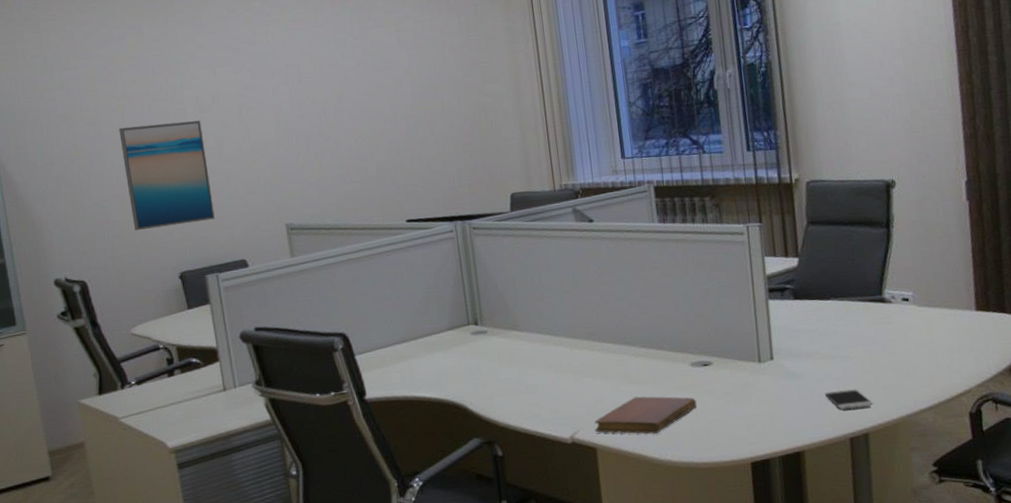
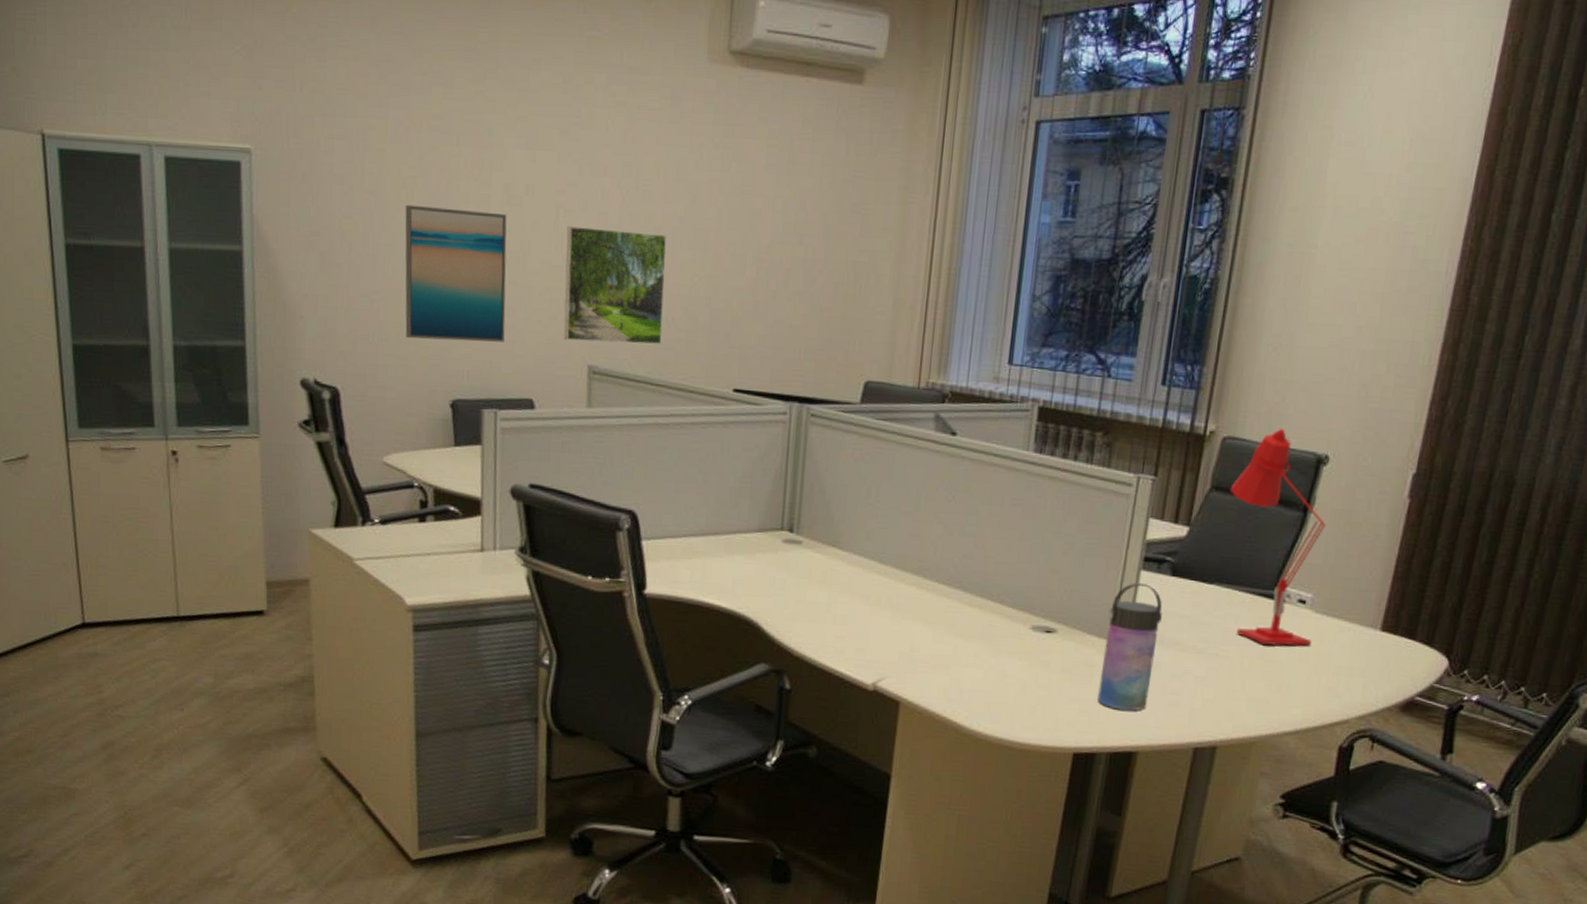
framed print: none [250,112,342,208] -> present [563,225,667,345]
notebook: present [594,396,697,434] -> none [902,652,1028,699]
water bottle: none [750,310,802,419] -> present [1096,582,1162,711]
desk lamp: none [823,165,923,342] -> present [1230,428,1326,647]
smartphone: present [824,388,873,410] -> none [1177,691,1232,717]

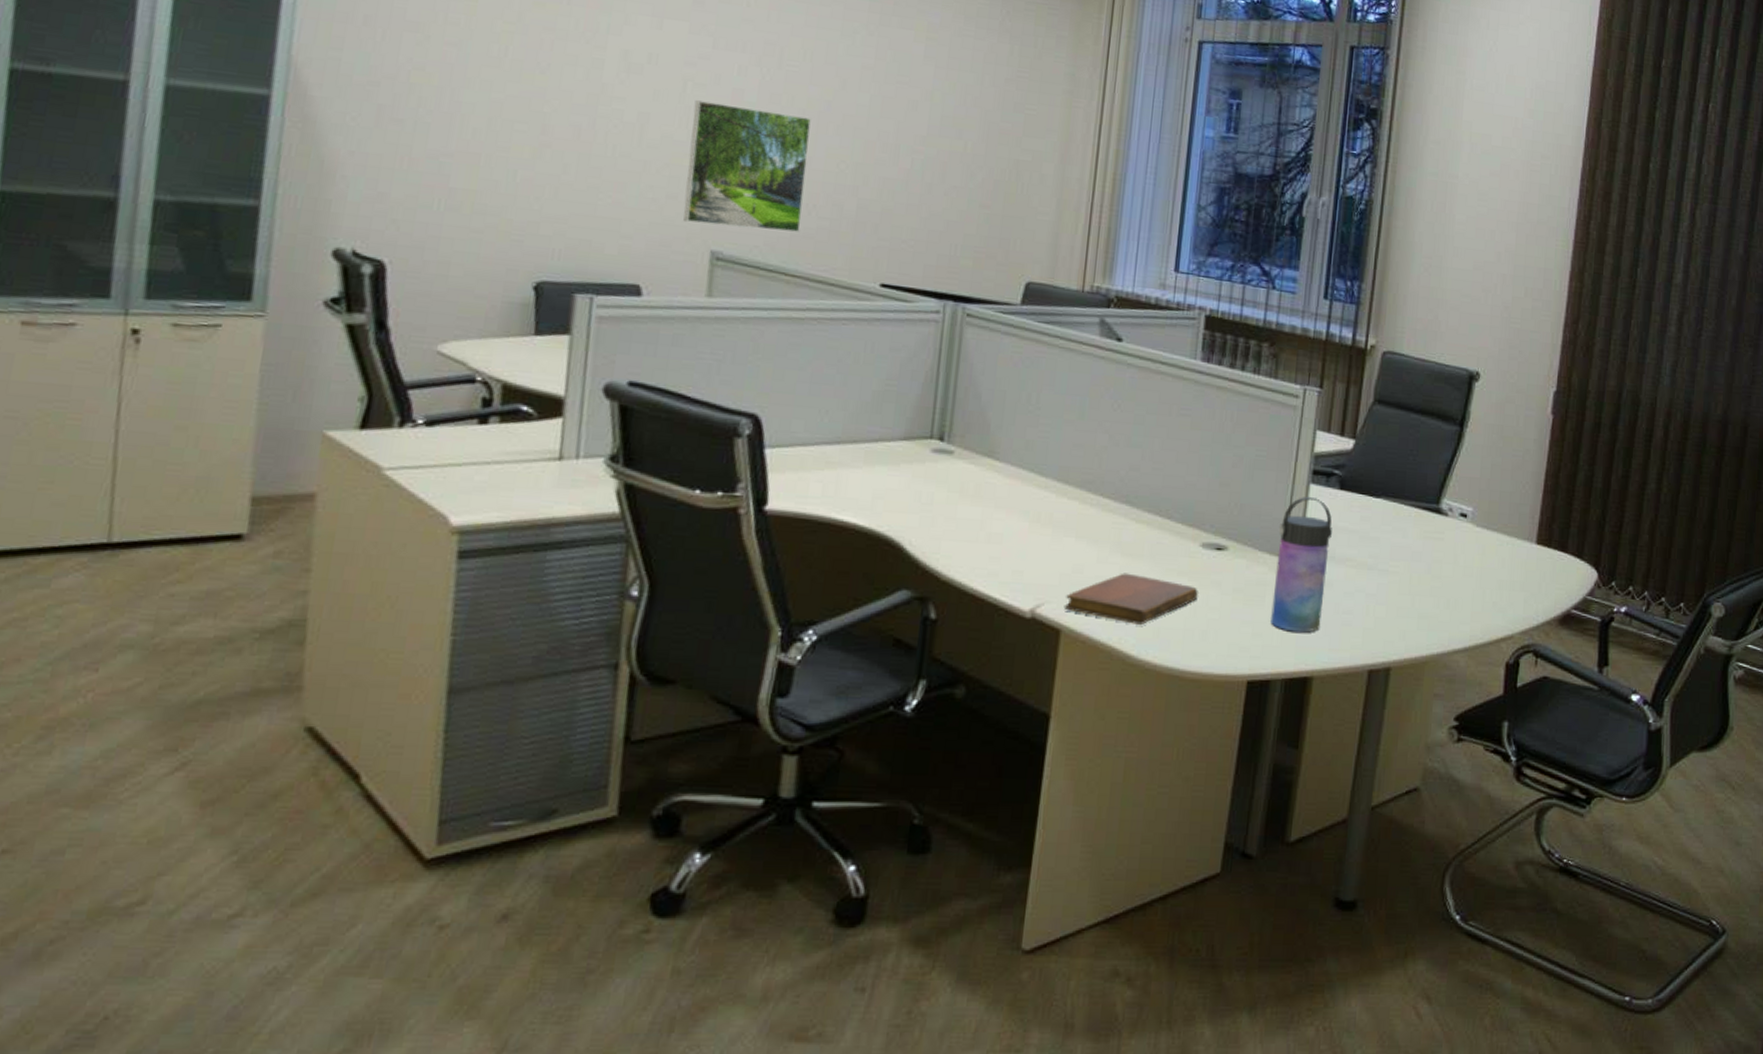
wall art: present [405,204,507,342] -> none [482,61,624,220]
notebook: none [902,652,1028,699] -> present [1064,573,1198,625]
desk lamp: present [1230,428,1326,647] -> none [1391,344,1481,561]

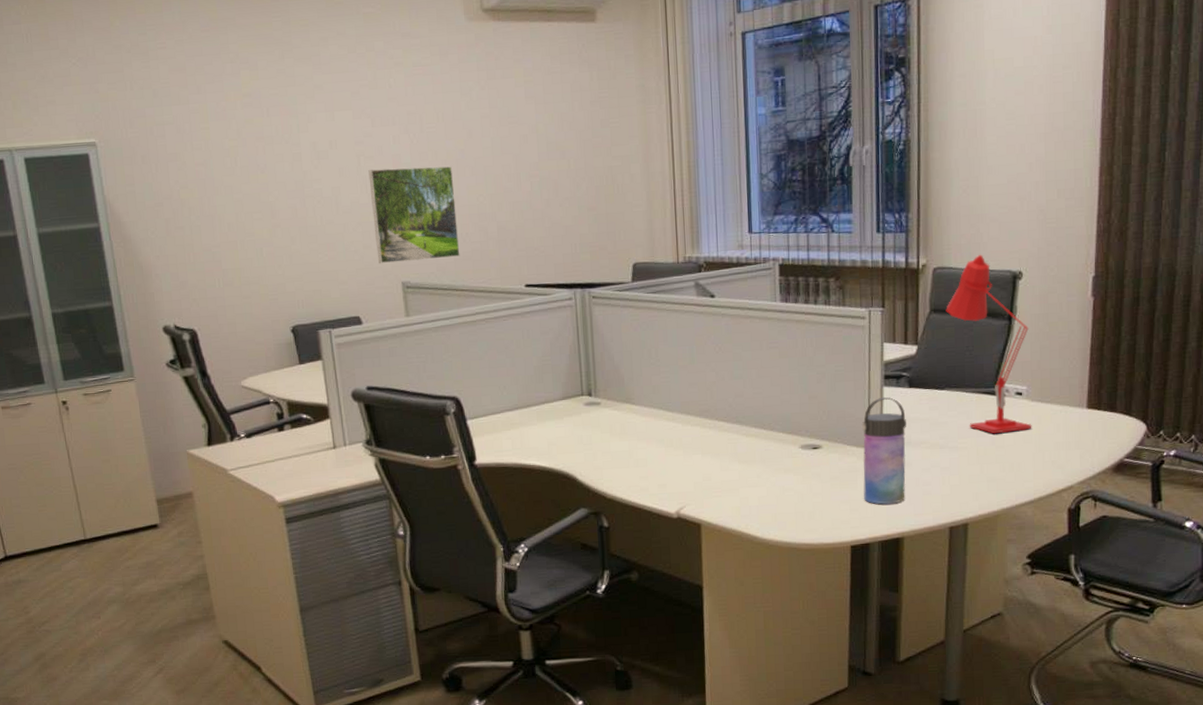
notebook: present [1064,573,1198,625] -> none [700,475,803,513]
desk lamp: none [1391,344,1481,561] -> present [946,254,1032,434]

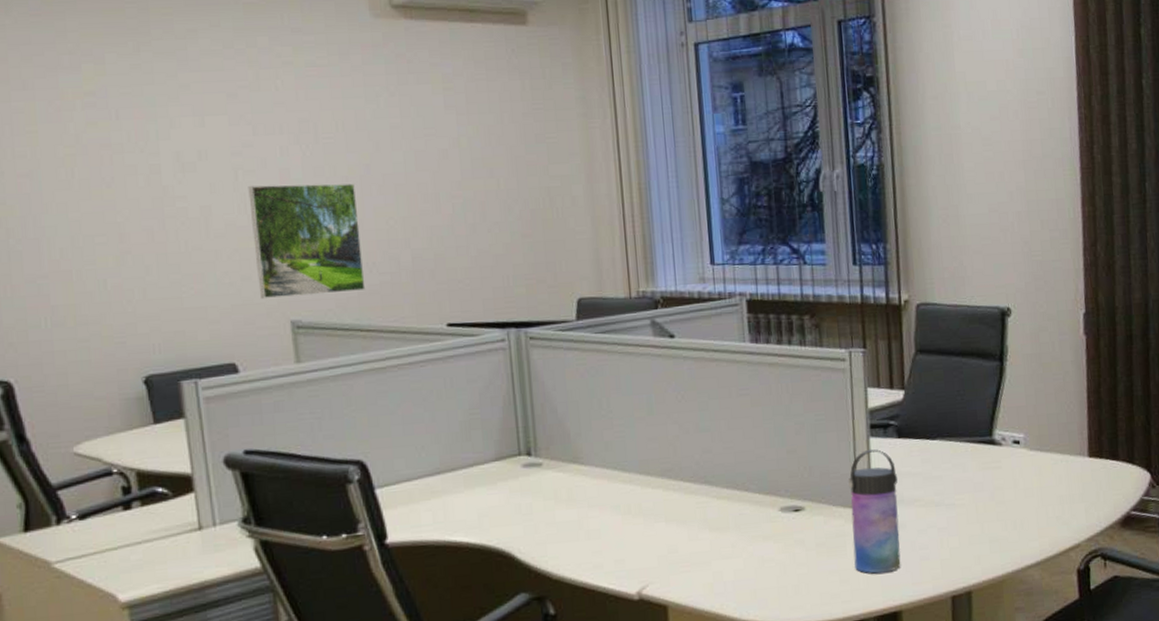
desk lamp: present [946,254,1032,434] -> none [932,289,1033,488]

